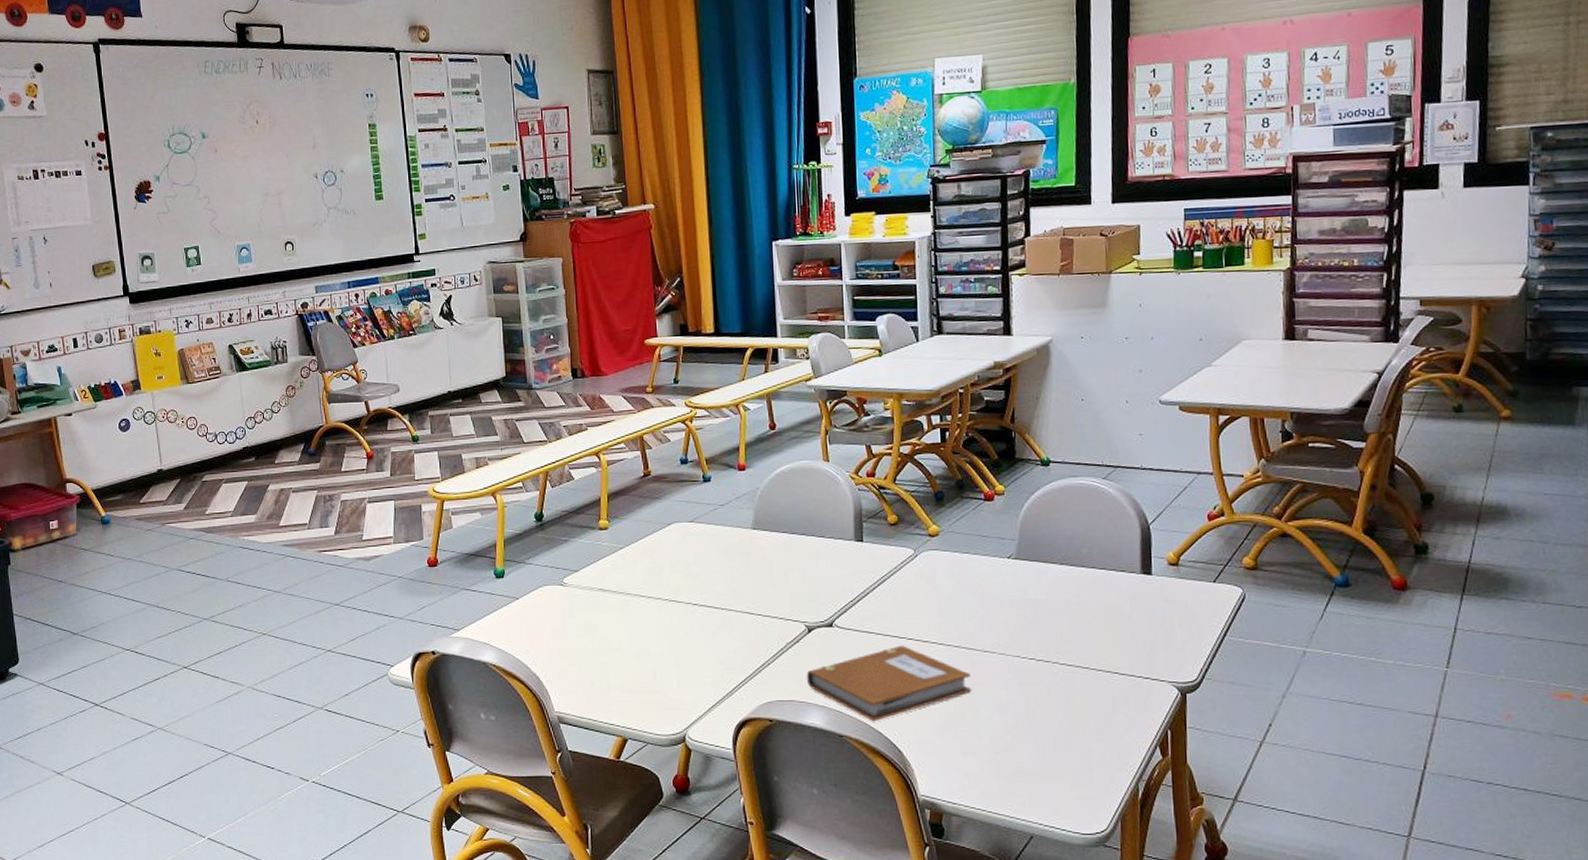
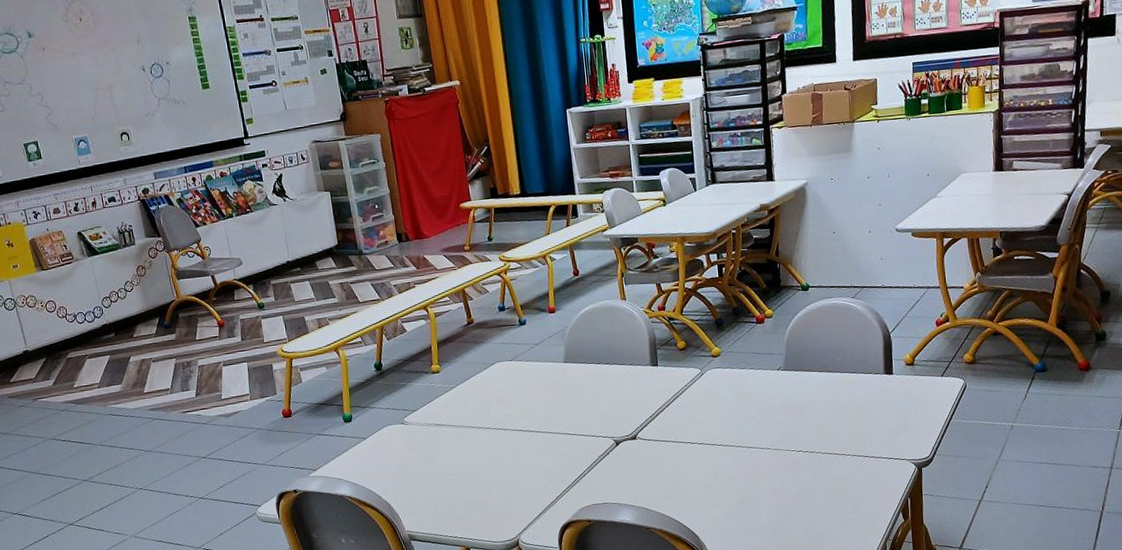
notebook: present [807,645,972,722] -> none [617,449,752,514]

